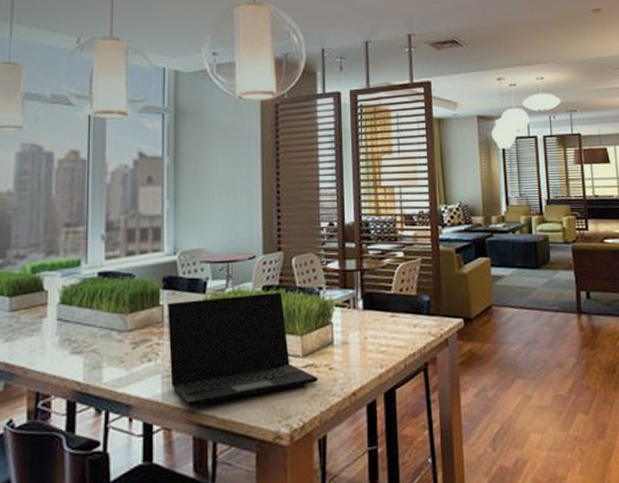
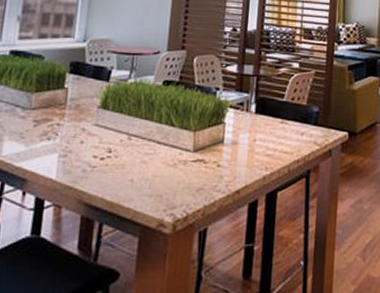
laptop: present [168,292,318,406] -> none [66,86,206,187]

